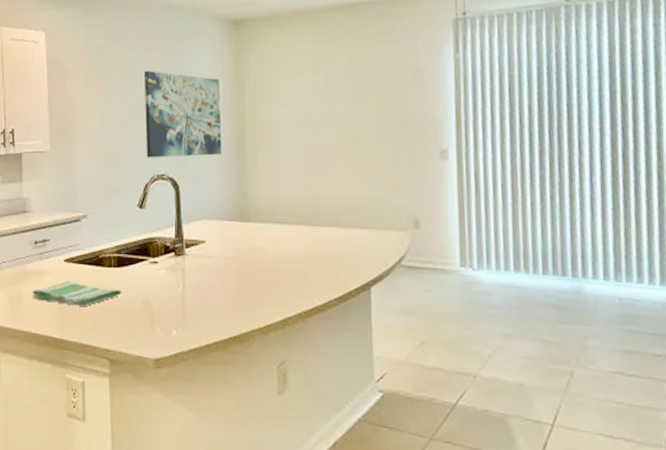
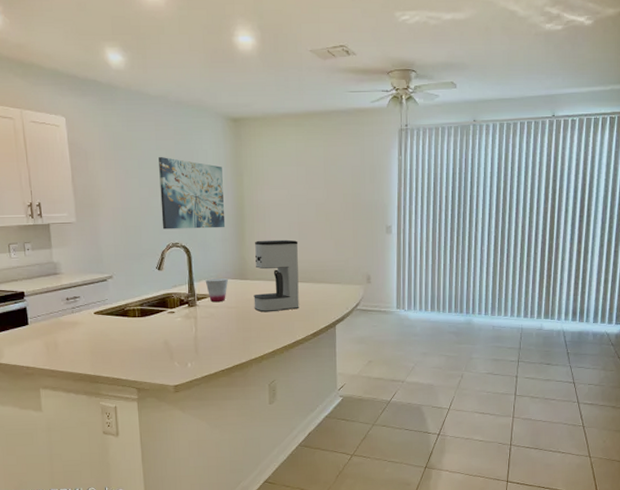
dish towel: present [32,281,122,306] -> none [66,330,146,349]
cup: none [196,219,225,251] -> present [205,277,228,303]
coffee maker: none [257,169,319,266] -> present [253,239,299,313]

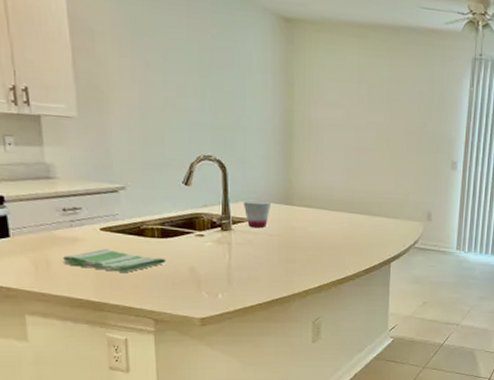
dish towel: none [66,330,146,349] -> present [62,249,167,272]
wall art: present [159,157,226,230] -> none [190,51,270,145]
coffee maker: present [253,239,299,313] -> none [300,162,355,244]

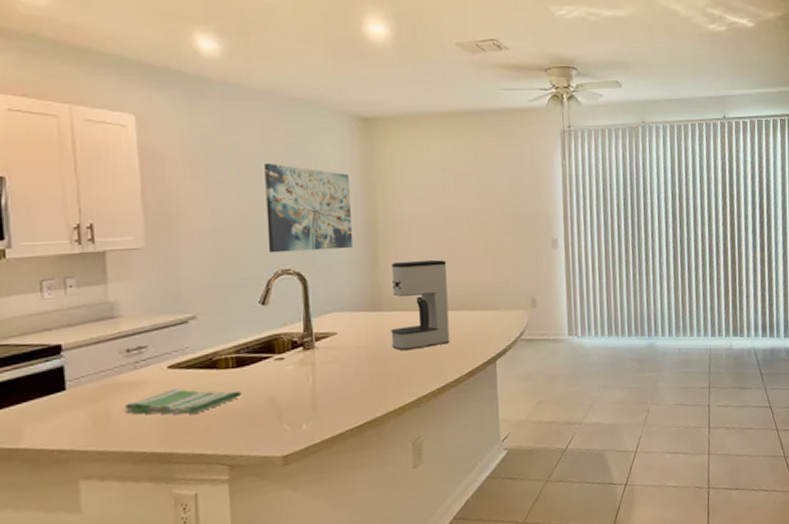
wall art: none [190,51,270,145] -> present [265,164,354,253]
cup: present [243,200,270,228] -> none [326,310,357,342]
coffee maker: none [300,162,355,244] -> present [391,259,450,351]

